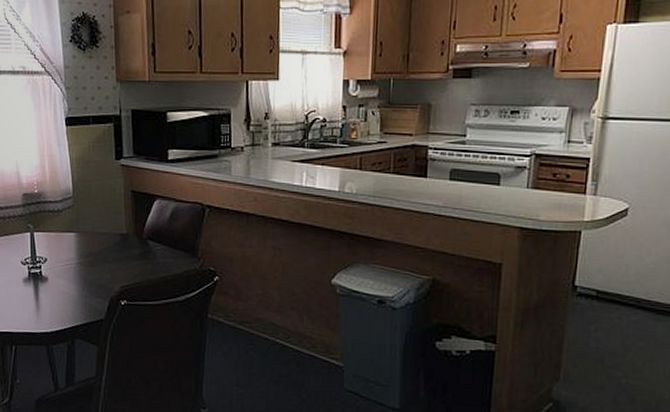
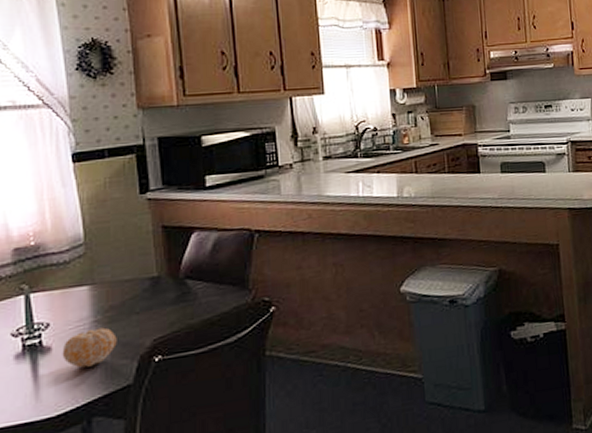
fruit: none [55,268,94,299] -> present [62,327,117,368]

